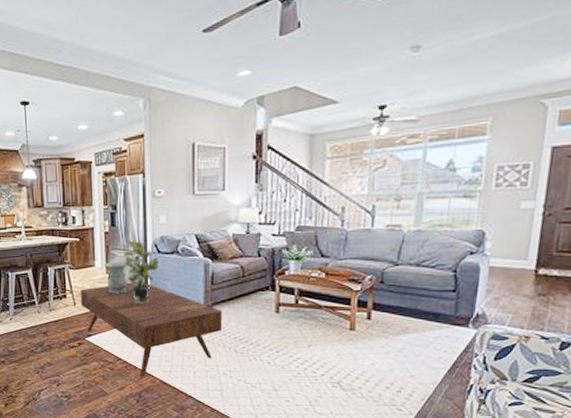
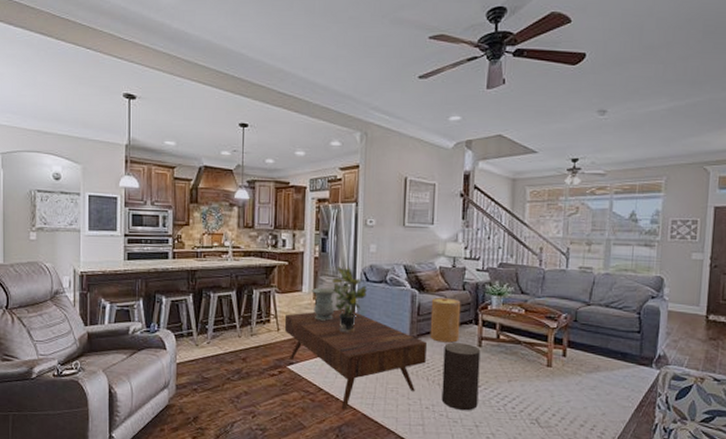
basket: none [225,266,257,310] -> present [430,298,461,343]
stool: none [239,310,278,376] -> present [441,343,481,411]

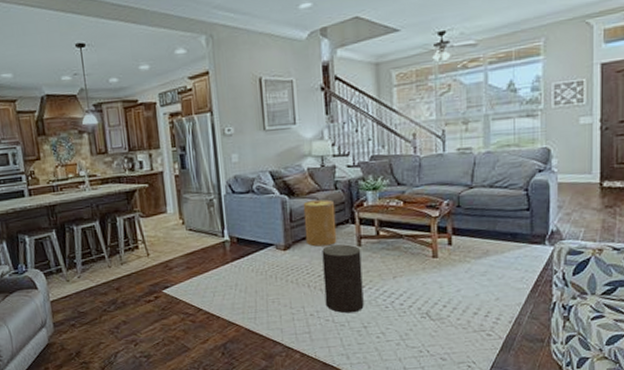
coffee table: present [284,308,427,410] -> none [152,224,305,327]
vessel: present [312,287,336,321] -> none [177,205,204,240]
potted plant: present [332,267,368,333] -> none [196,181,235,249]

